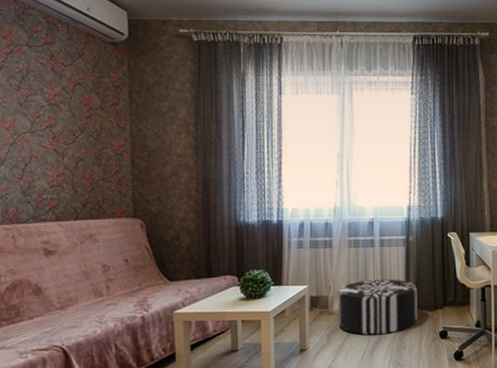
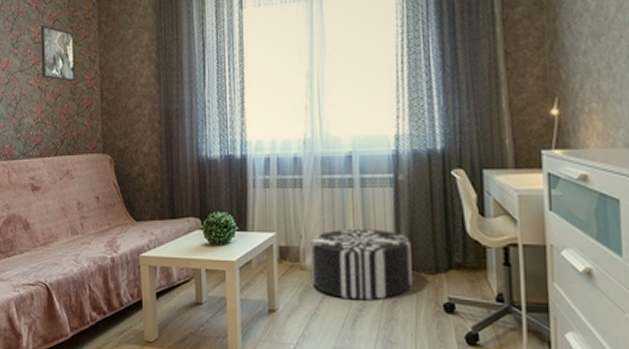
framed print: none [58,88,101,147] -> present [41,25,75,82]

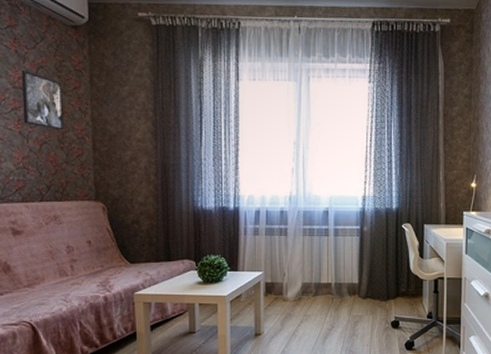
pouf: present [311,228,412,301] -> none [293,268,370,322]

